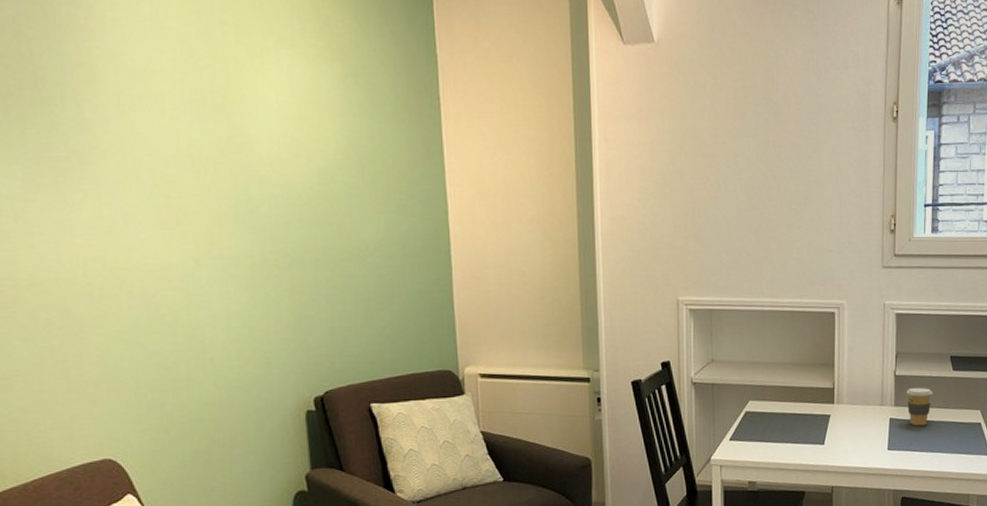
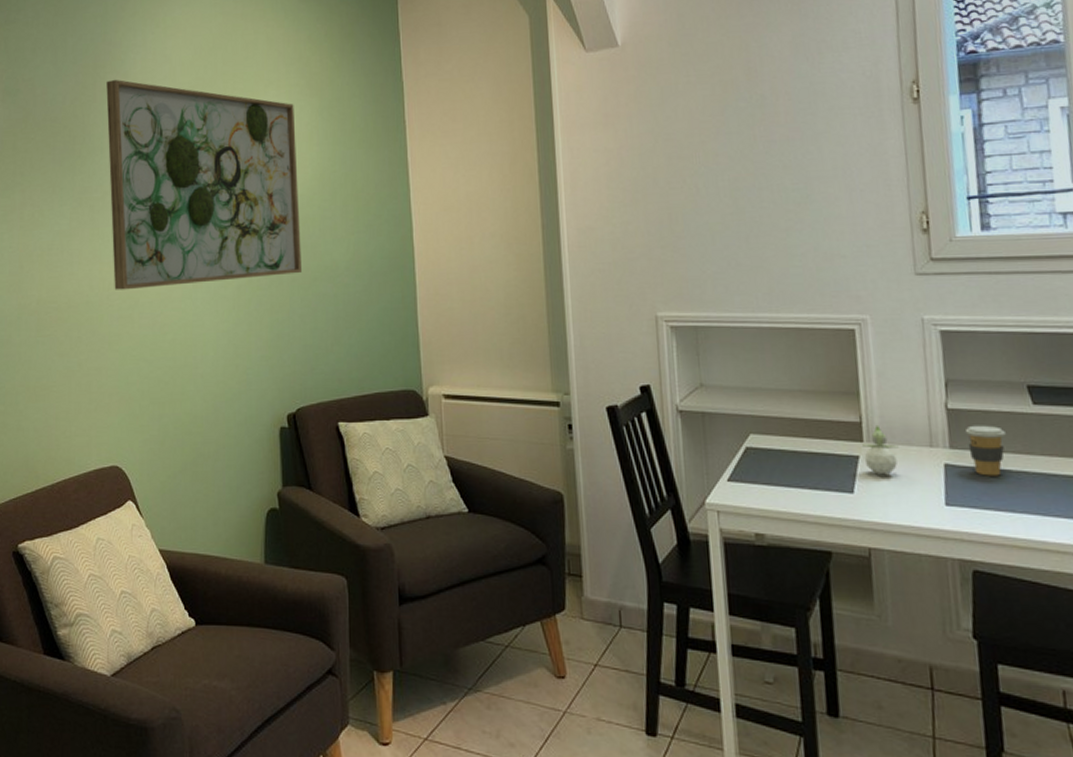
wall art: none [62,14,327,266] -> present [106,80,303,290]
flower: none [833,389,859,429] -> present [862,424,899,475]

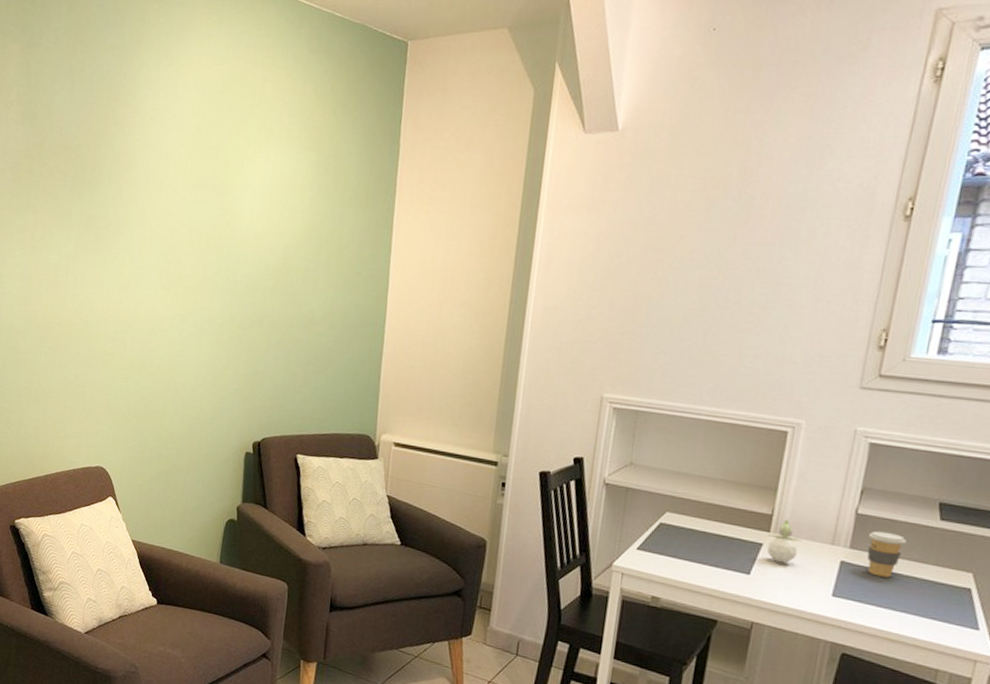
wall art: present [106,80,303,290] -> none [111,114,293,319]

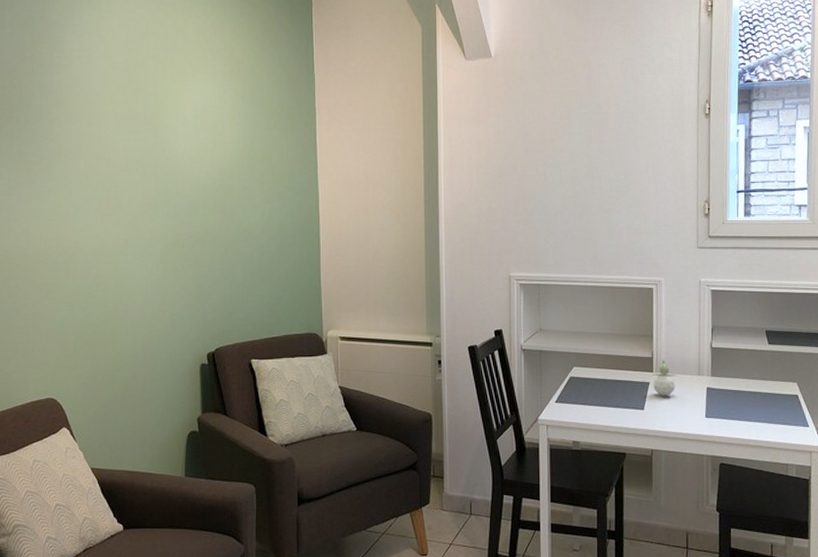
coffee cup: present [867,530,906,578] -> none [722,359,749,396]

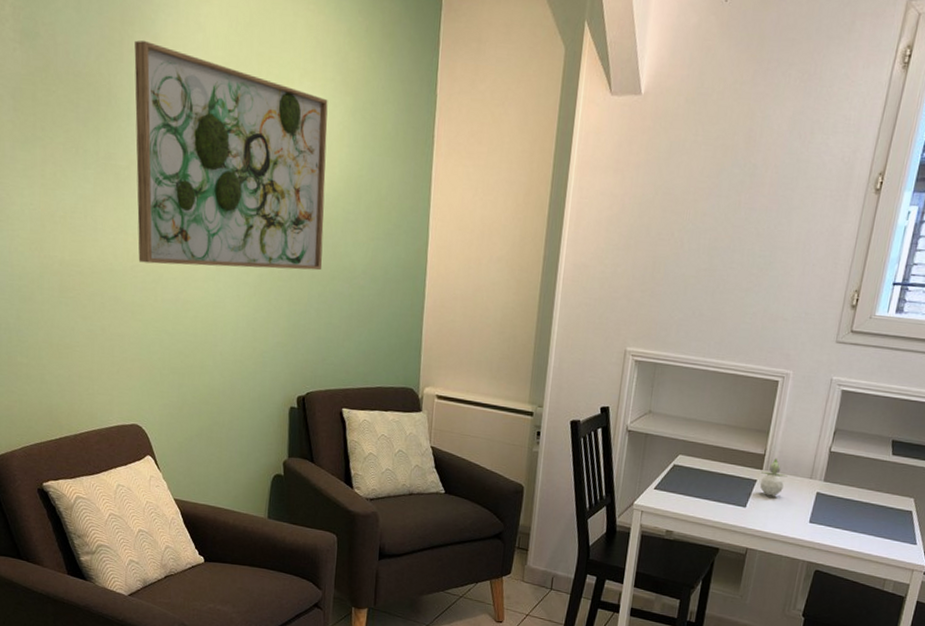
wall art: none [43,55,223,245] -> present [134,40,328,271]

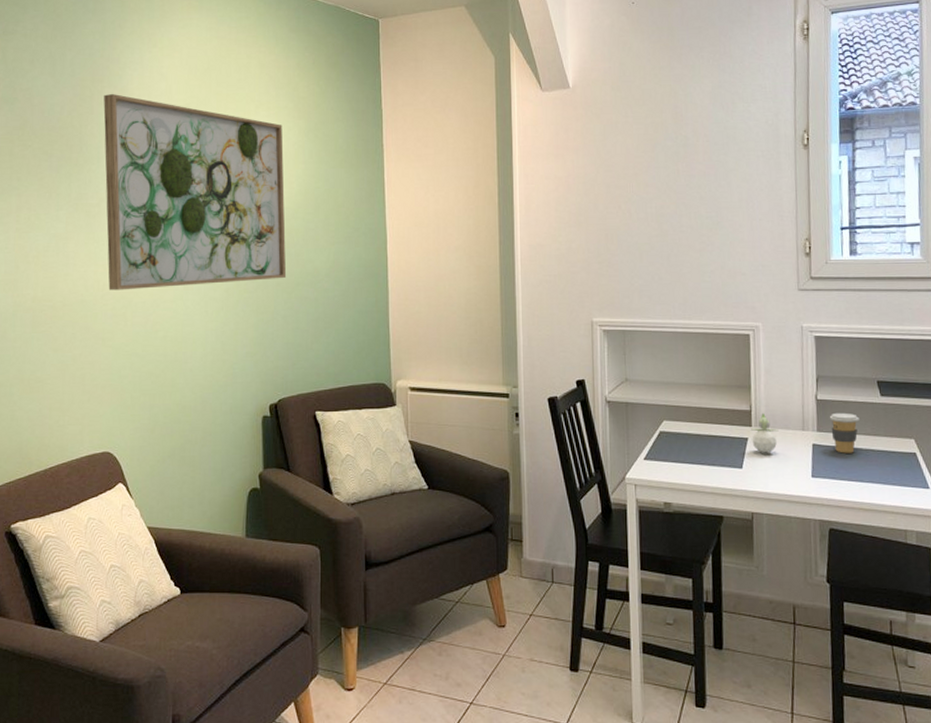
coffee cup: none [837,465,867,505] -> present [829,412,859,453]

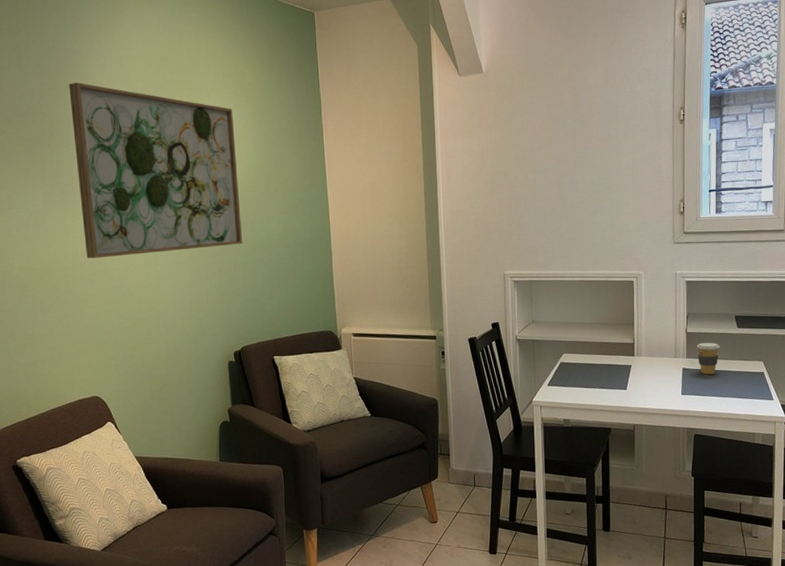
flower: present [751,412,779,453] -> none [634,344,656,377]

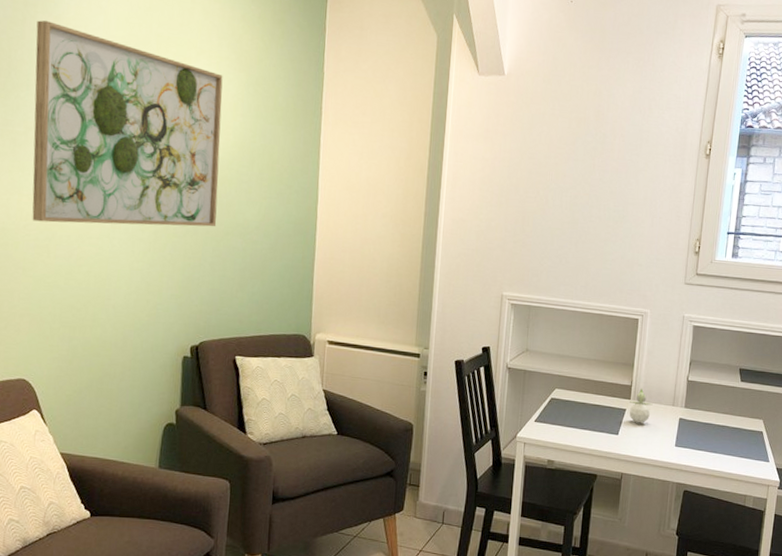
flower: none [634,344,656,377] -> present [629,388,653,423]
coffee cup: present [696,342,720,375] -> none [696,393,721,428]

